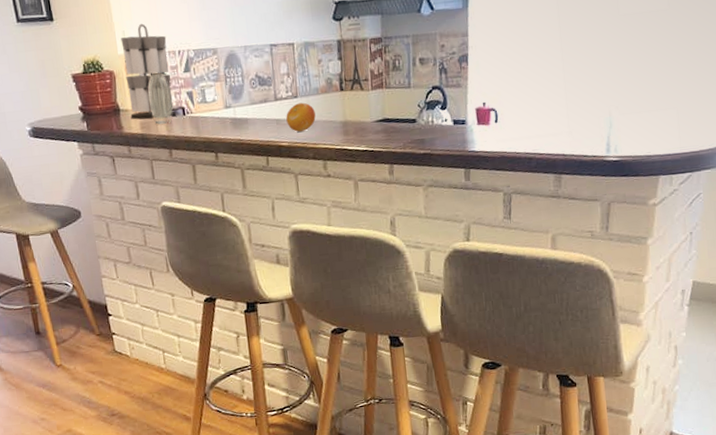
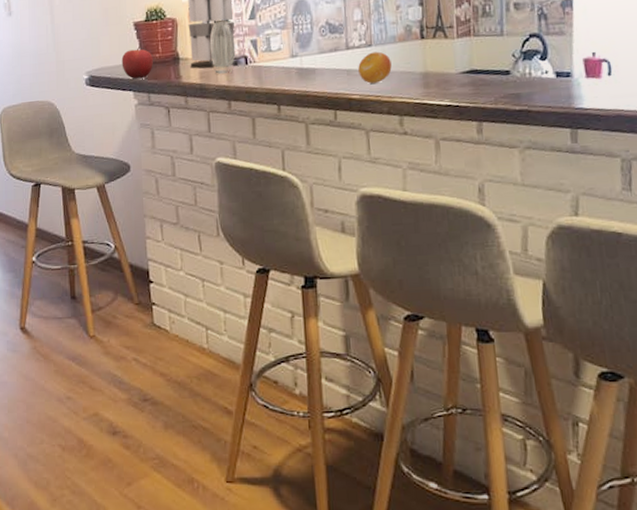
fruit: none [63,97,95,131] -> present [121,45,153,80]

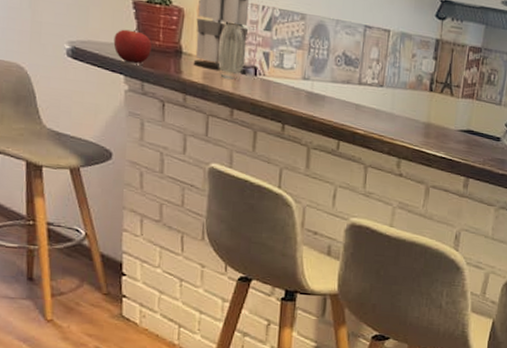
fruit: present [358,51,392,85] -> none [367,92,399,124]

